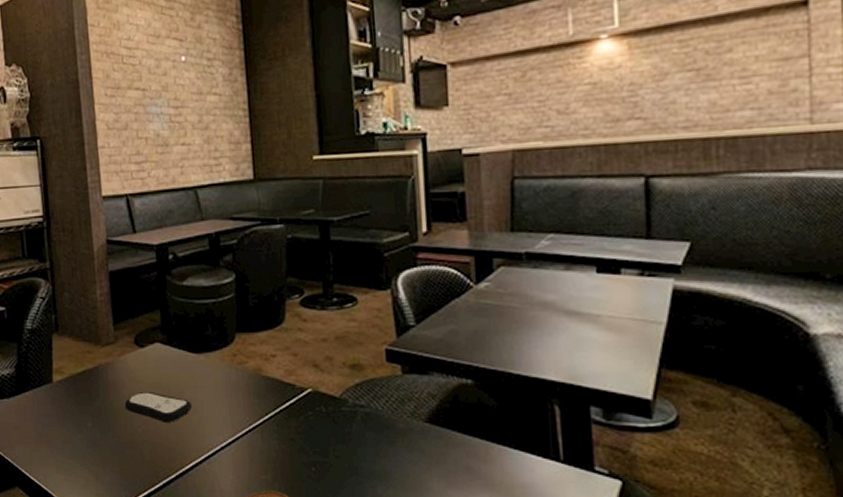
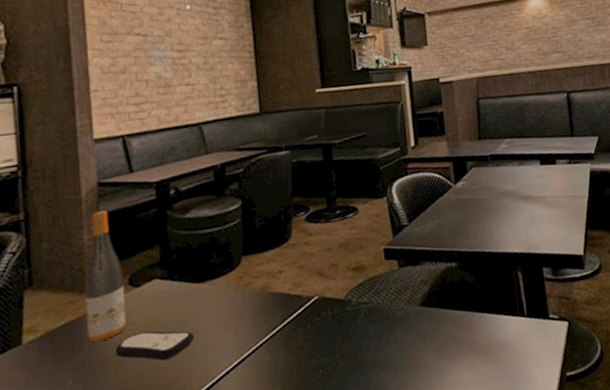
wine bottle: none [98,268,133,392] -> present [84,210,126,342]

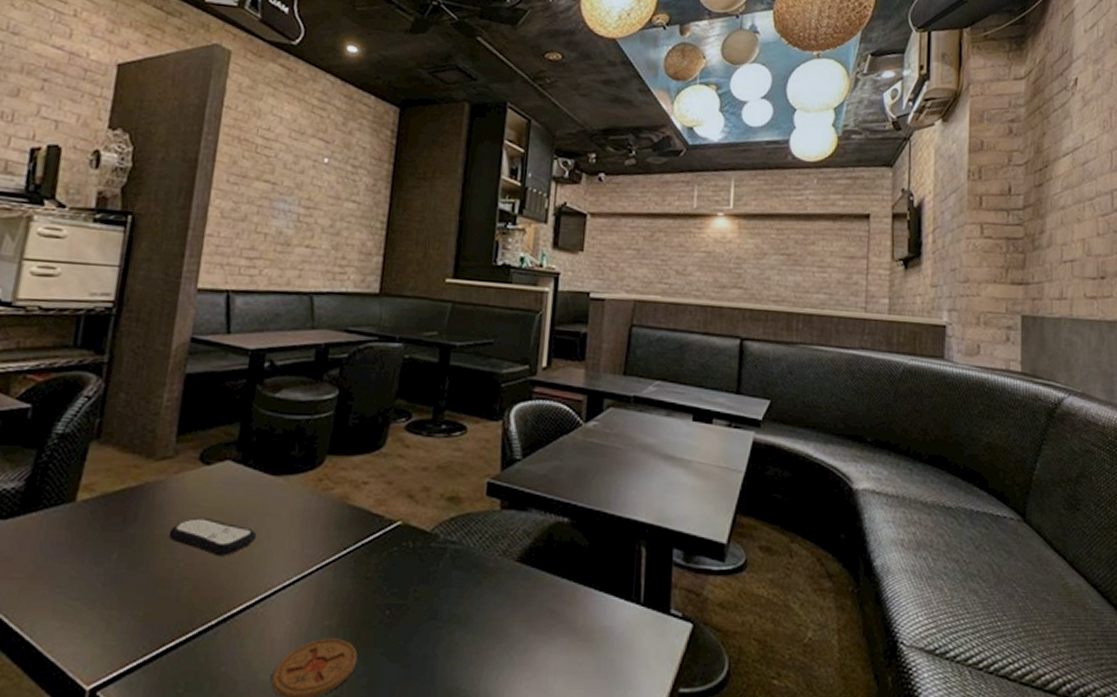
wine bottle: present [84,210,126,342] -> none [143,370,197,517]

